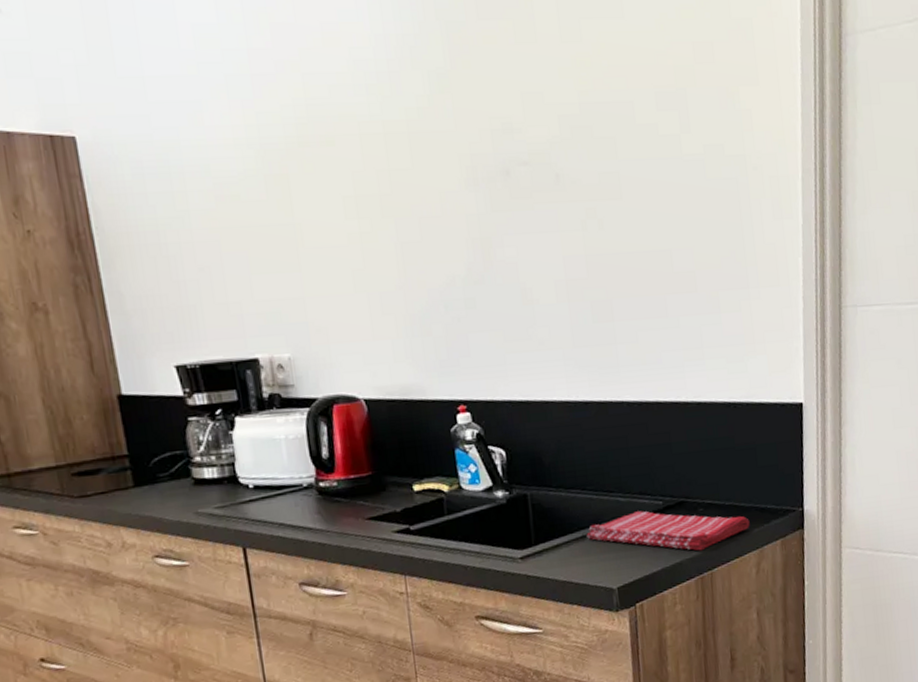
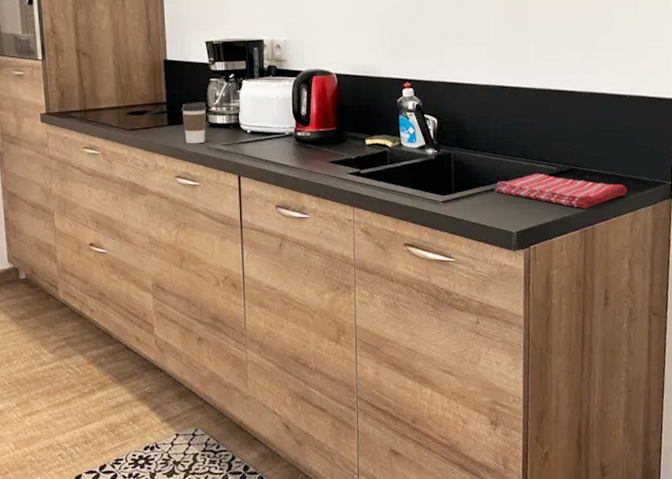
coffee cup: none [151,451,191,510] -> present [181,102,207,144]

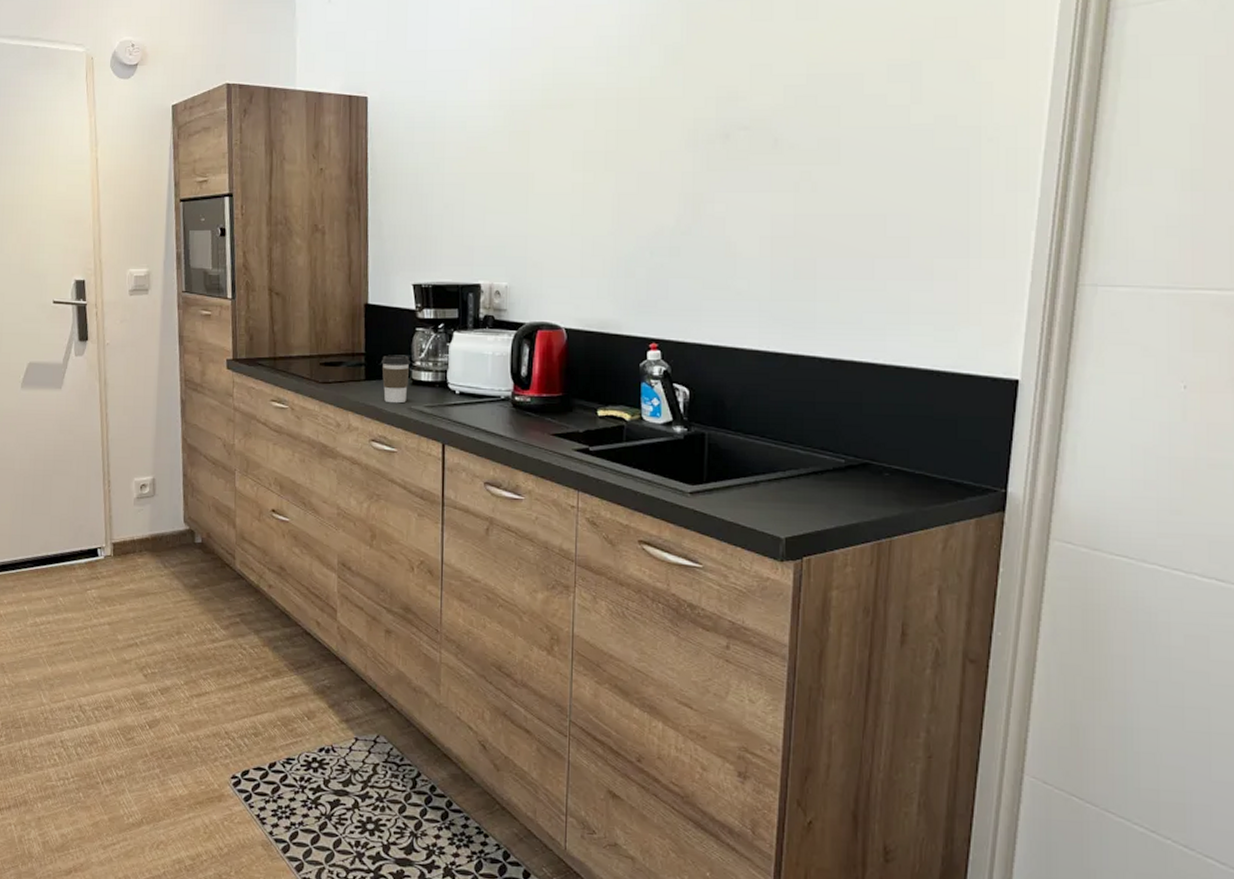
dish towel: present [495,173,627,209] -> none [760,466,941,516]

